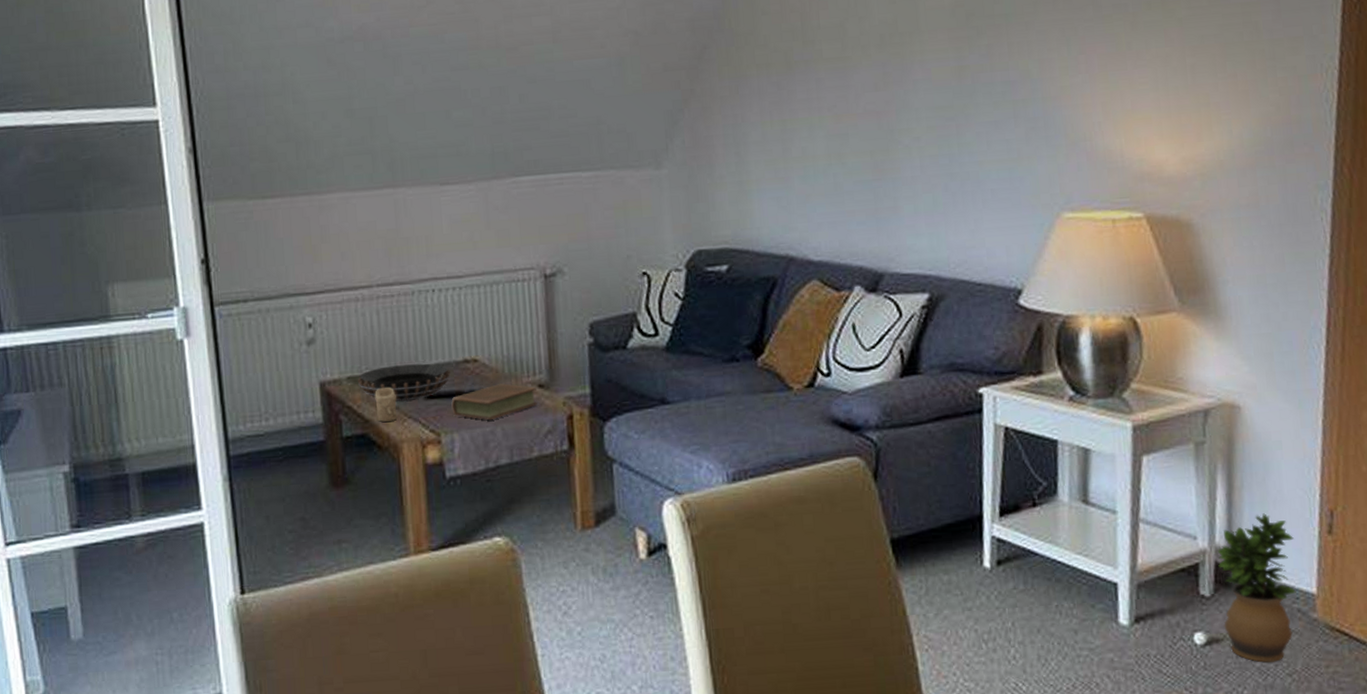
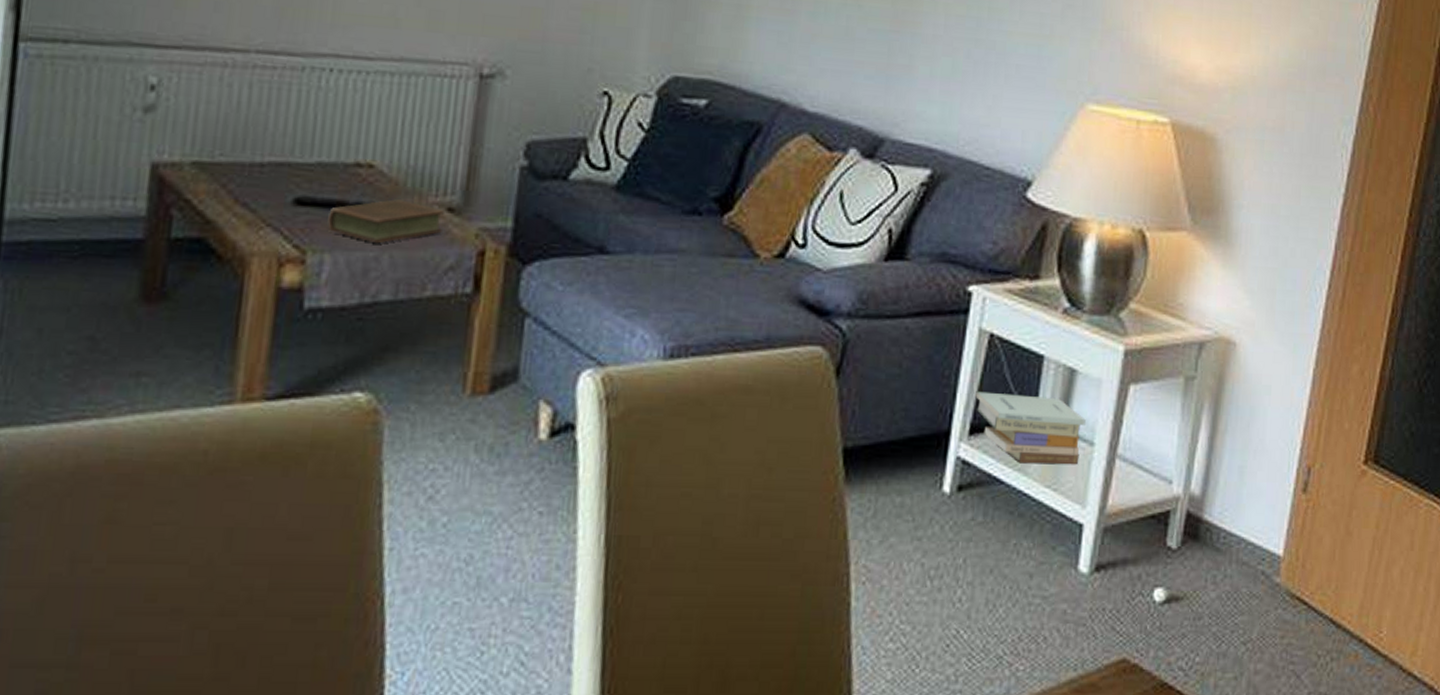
decorative bowl: present [357,363,451,403] -> none [205,155,335,205]
candle: present [375,387,398,423] -> none [223,182,255,228]
books: none [1000,475,1106,536] -> present [975,391,1086,465]
potted plant: present [1217,513,1296,663] -> none [1186,463,1269,628]

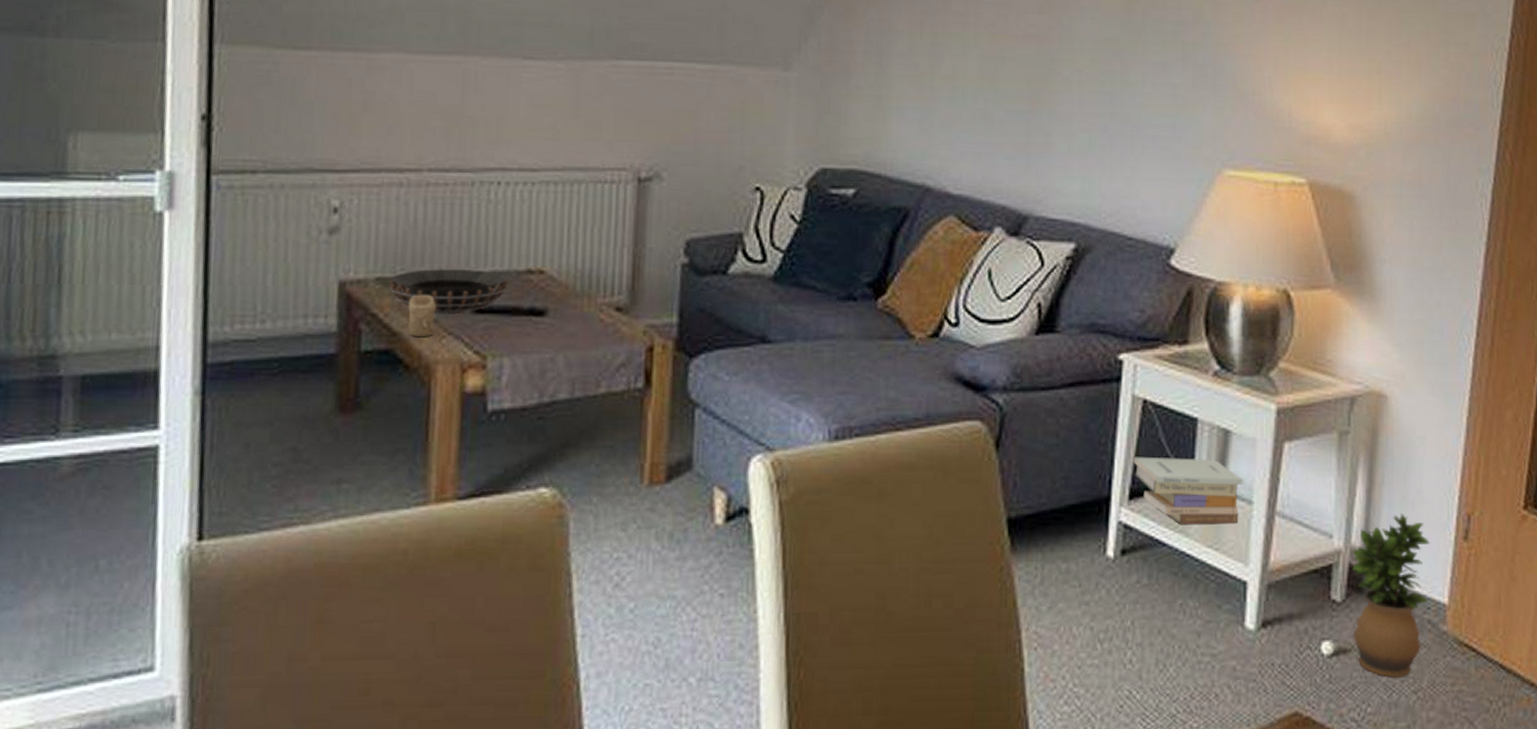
decorative bowl: none [205,155,335,205] -> present [388,269,508,315]
candle: none [223,182,255,228] -> present [408,295,436,338]
book: present [327,199,444,244] -> none [505,302,613,346]
potted plant: none [1186,463,1269,628] -> present [1352,514,1430,678]

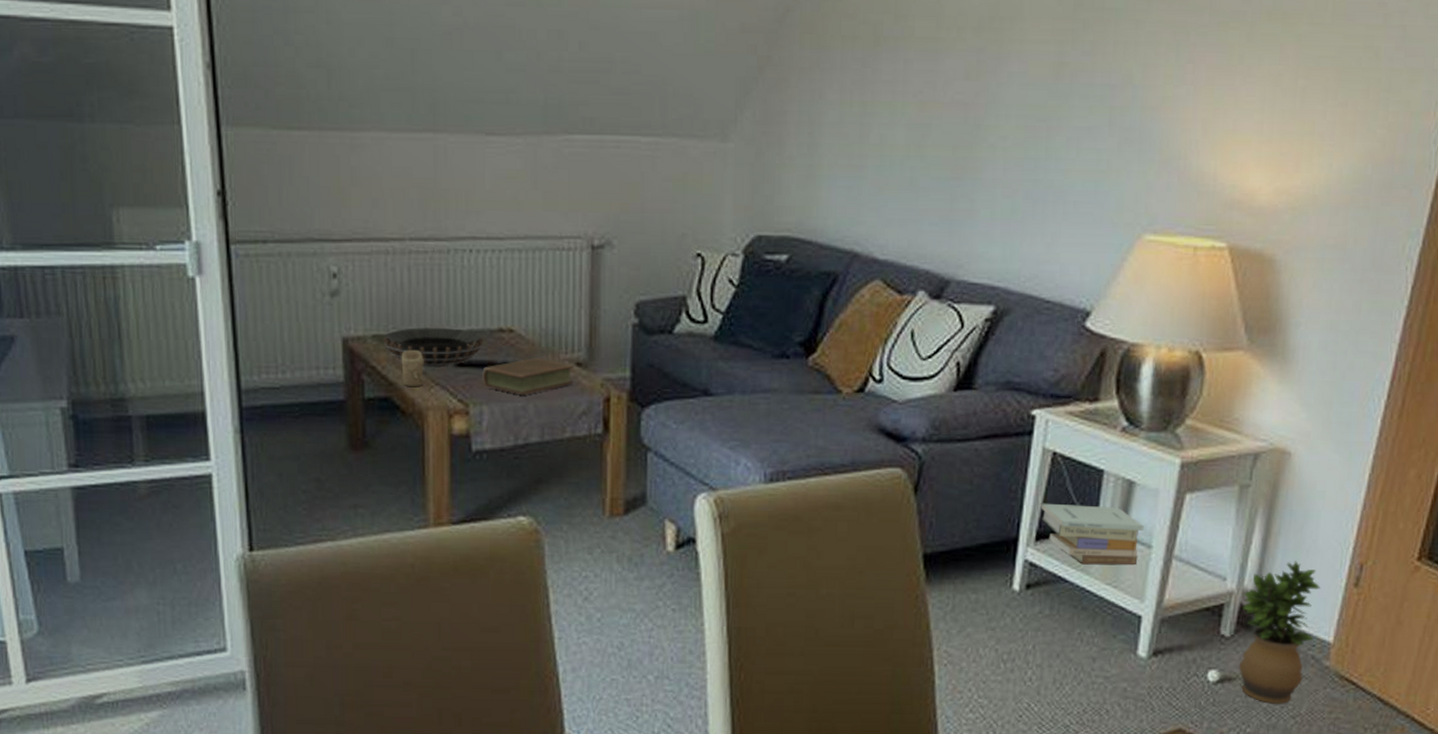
book: none [505,302,613,346] -> present [482,358,574,396]

